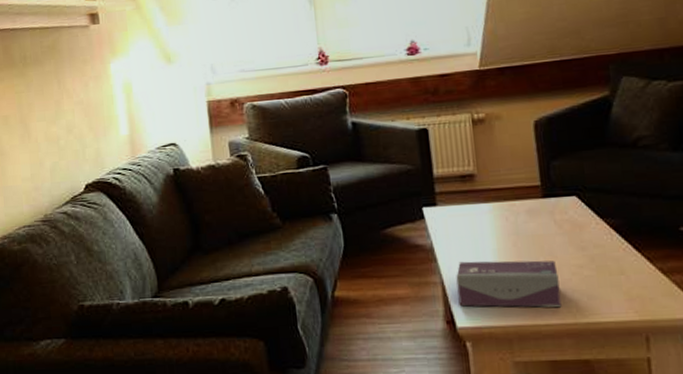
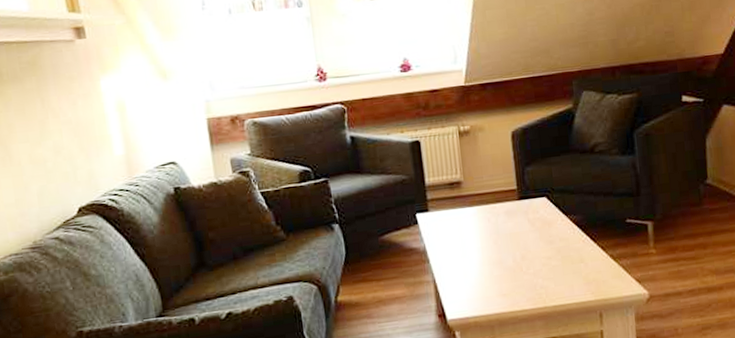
tissue box: present [456,260,562,307] -> none [446,254,534,301]

